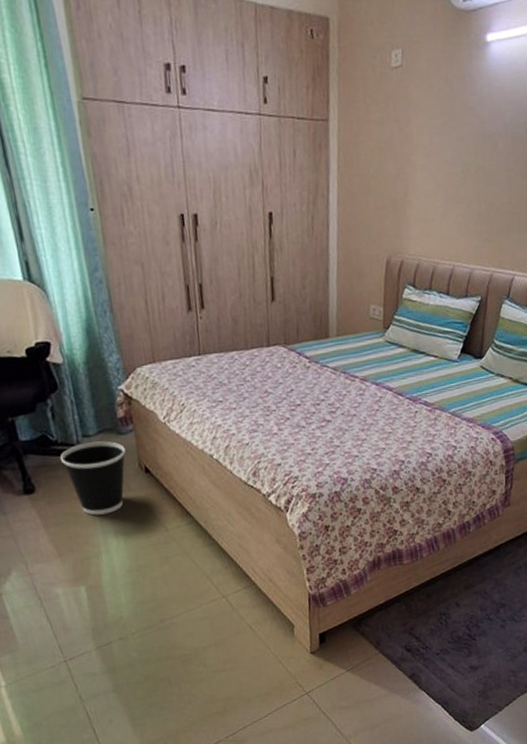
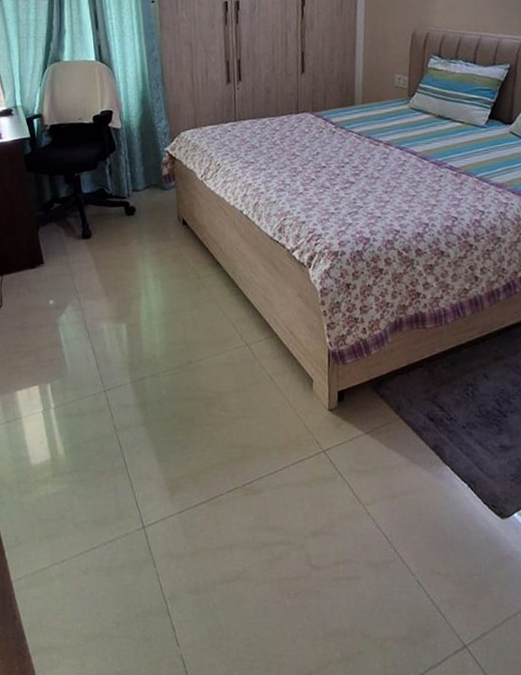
wastebasket: present [59,441,126,515] -> none [113,195,168,261]

